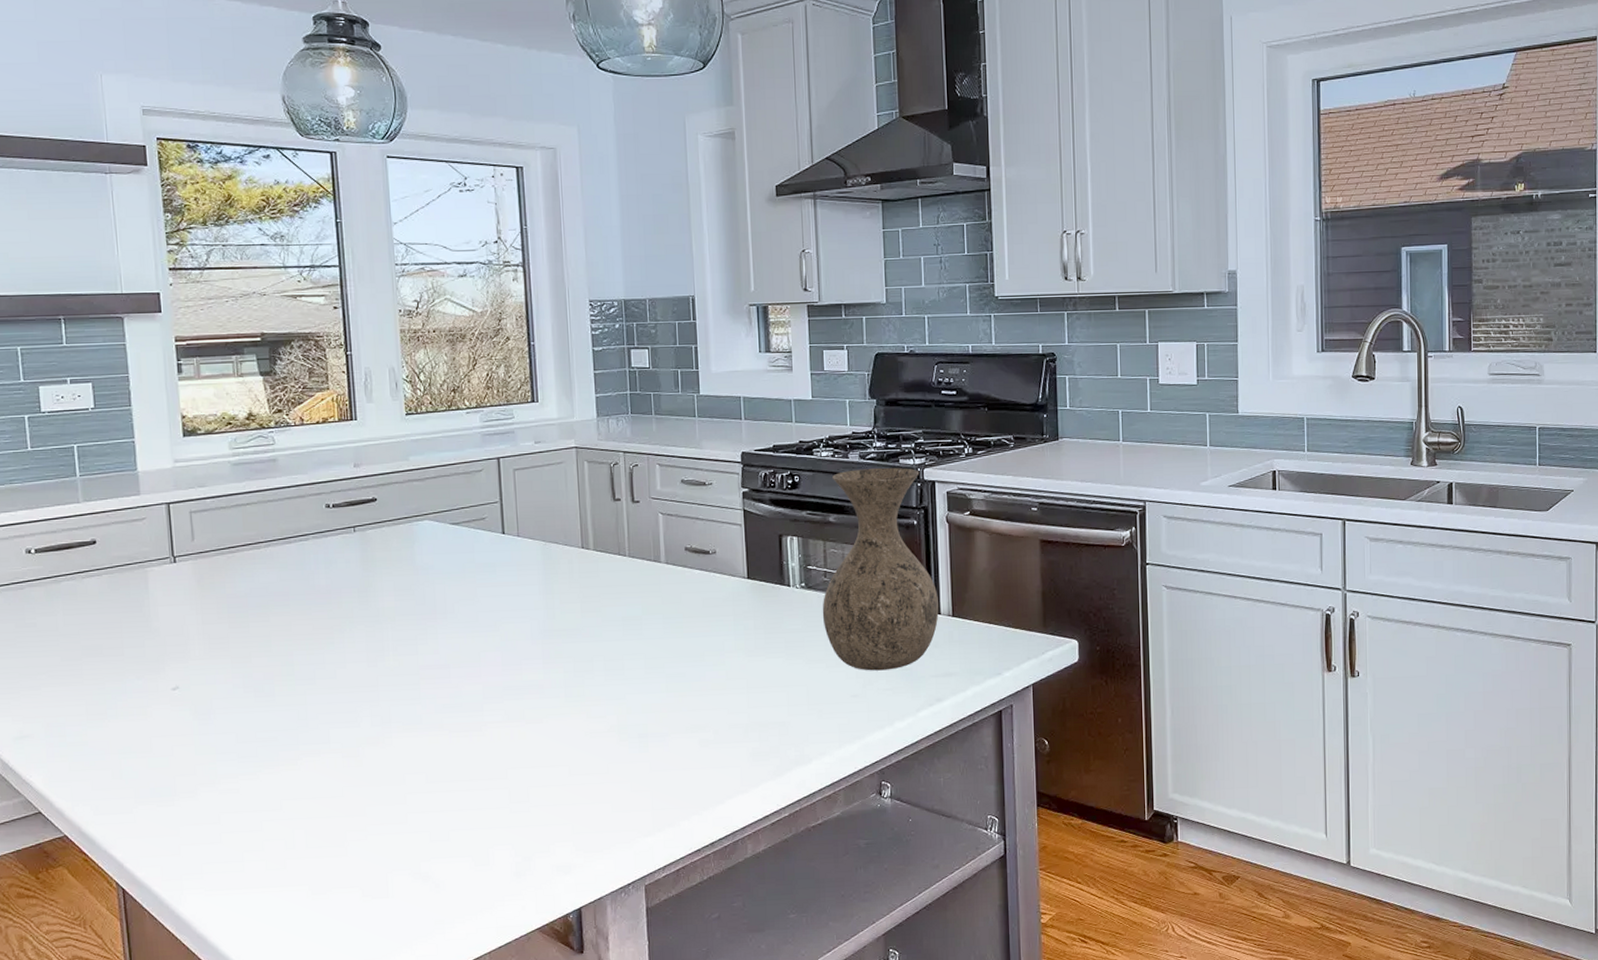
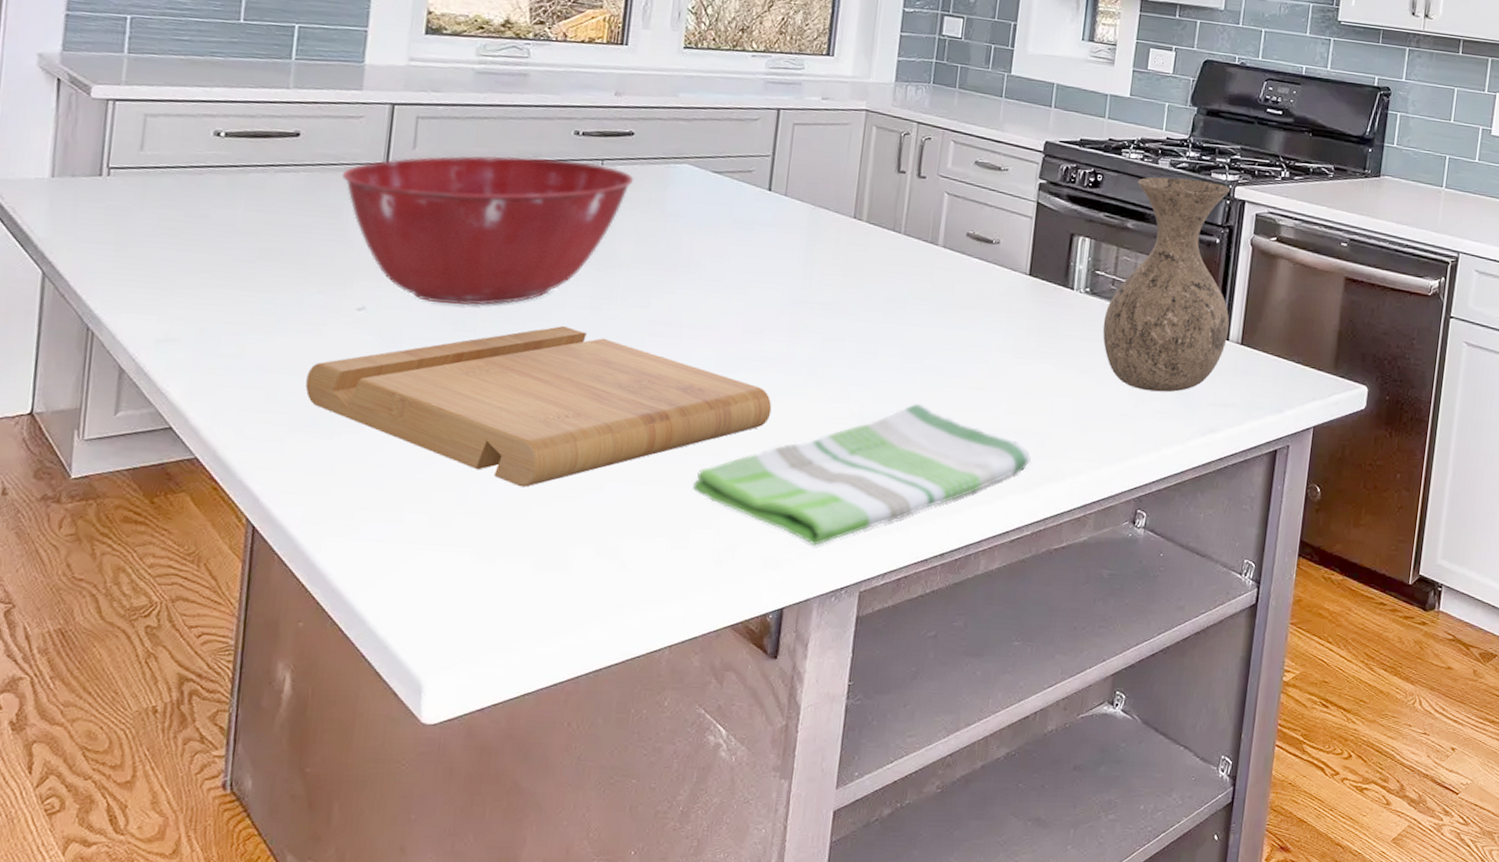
mixing bowl: none [137,531,384,675] -> present [341,155,634,306]
cutting board: none [142,681,540,828] -> present [305,326,772,488]
dish towel: none [484,709,777,849] -> present [693,403,1031,546]

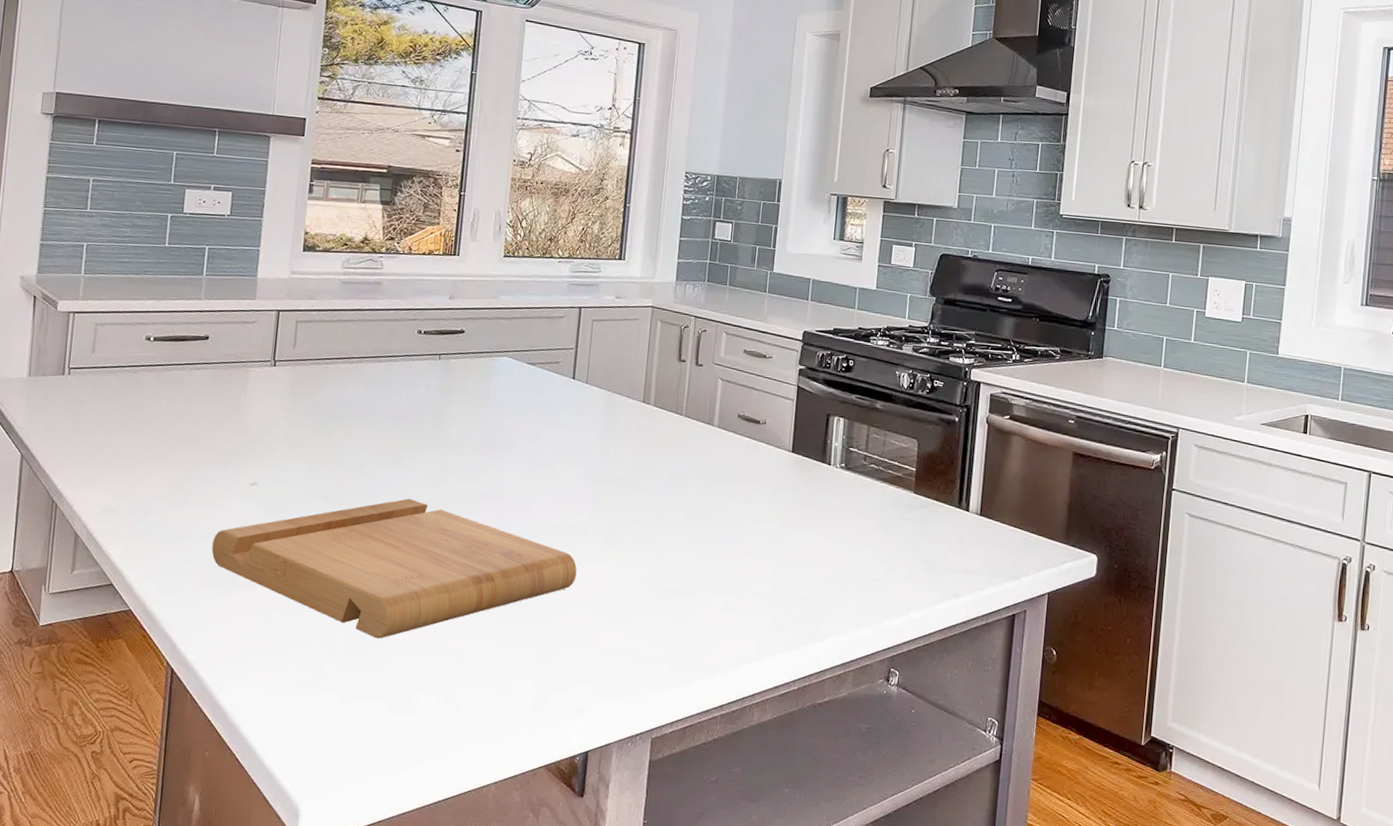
mixing bowl: present [341,155,634,306] -> none [240,352,465,481]
dish towel: present [693,403,1031,546] -> none [513,568,796,696]
vase: present [1102,176,1231,392] -> none [856,361,969,560]

